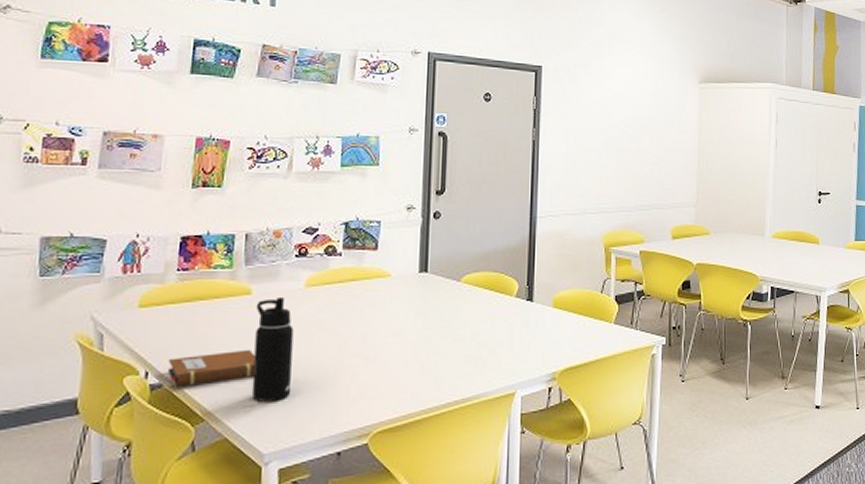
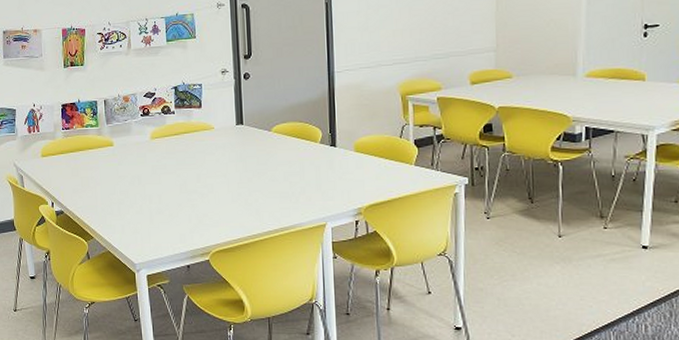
notebook: present [167,349,256,386] -> none [65,187,122,213]
water bottle: present [251,296,294,402] -> none [117,147,149,226]

